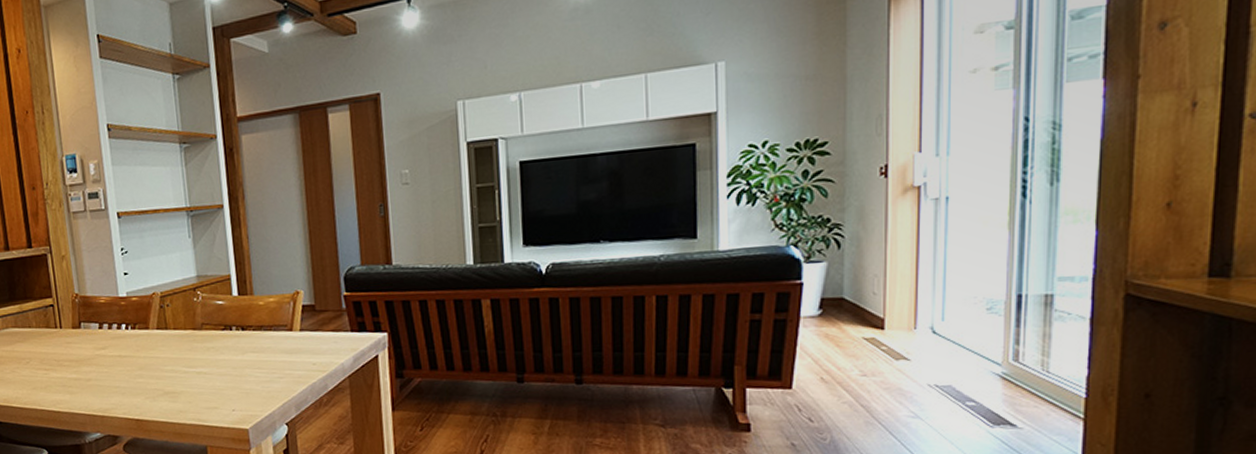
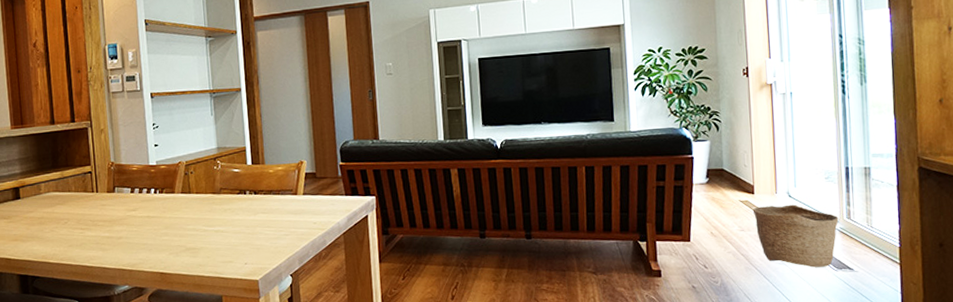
basket: none [880,342,1002,423] -> present [752,204,839,268]

